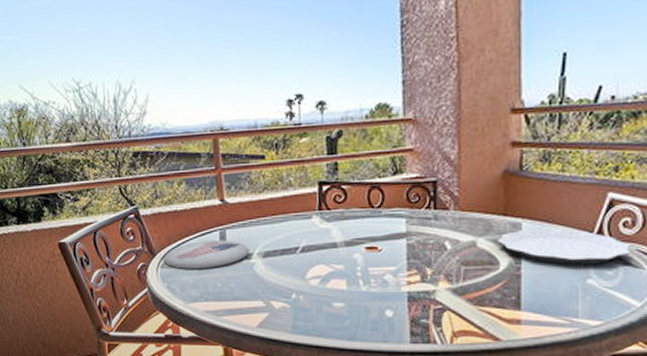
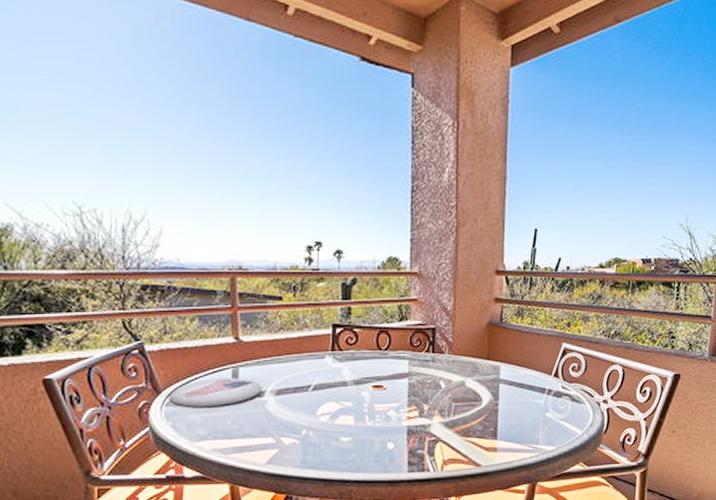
plate: present [497,228,630,265] -> none [481,371,576,401]

